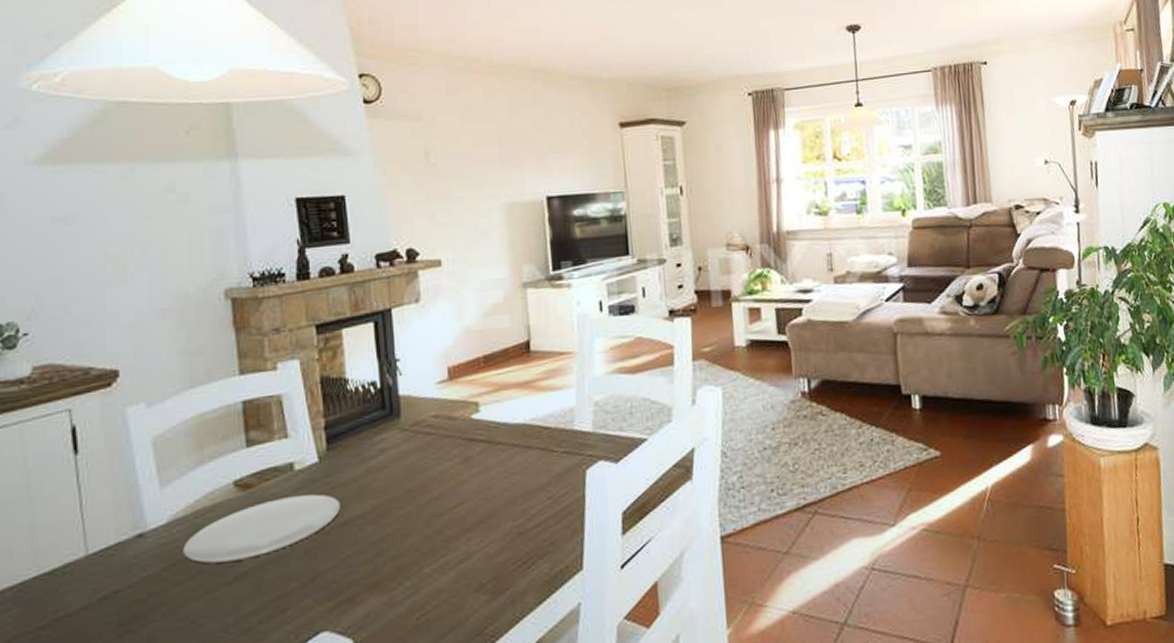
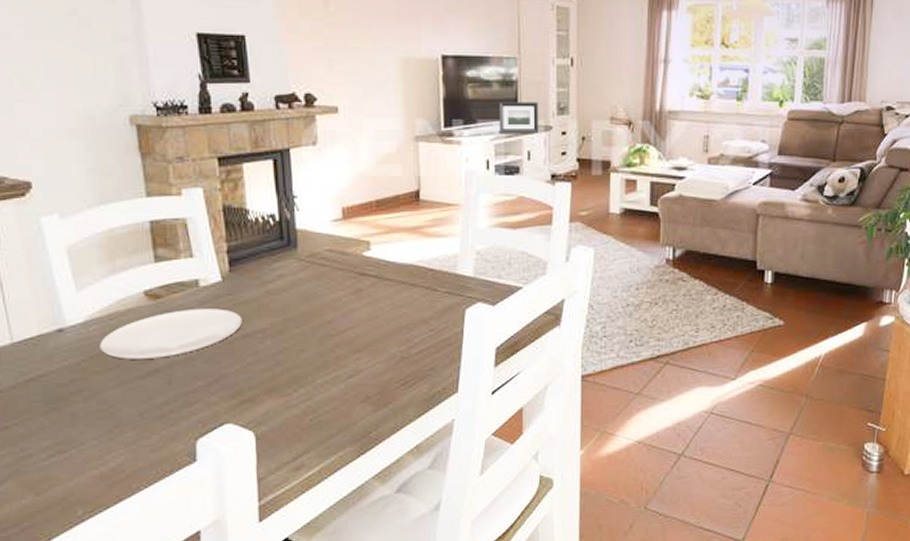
picture frame: none [608,235,652,273] -> present [498,101,539,134]

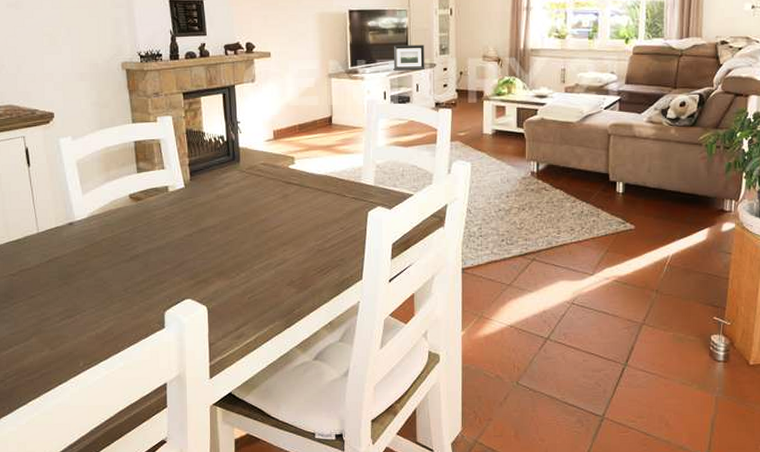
plate: present [100,308,242,360] -> none [98,209,199,247]

